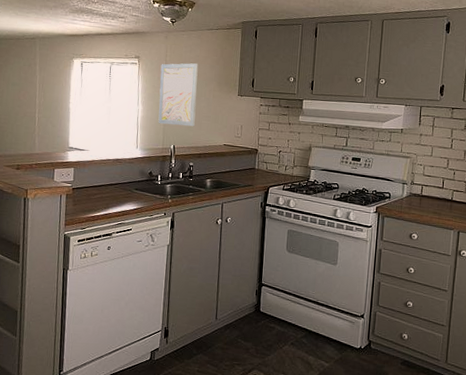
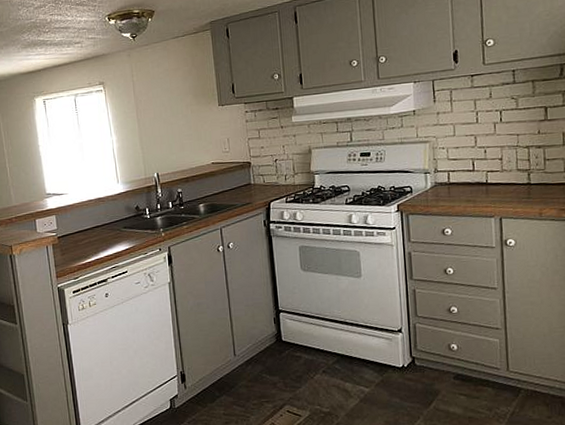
wall art: present [158,63,199,127] -> none [128,78,176,153]

